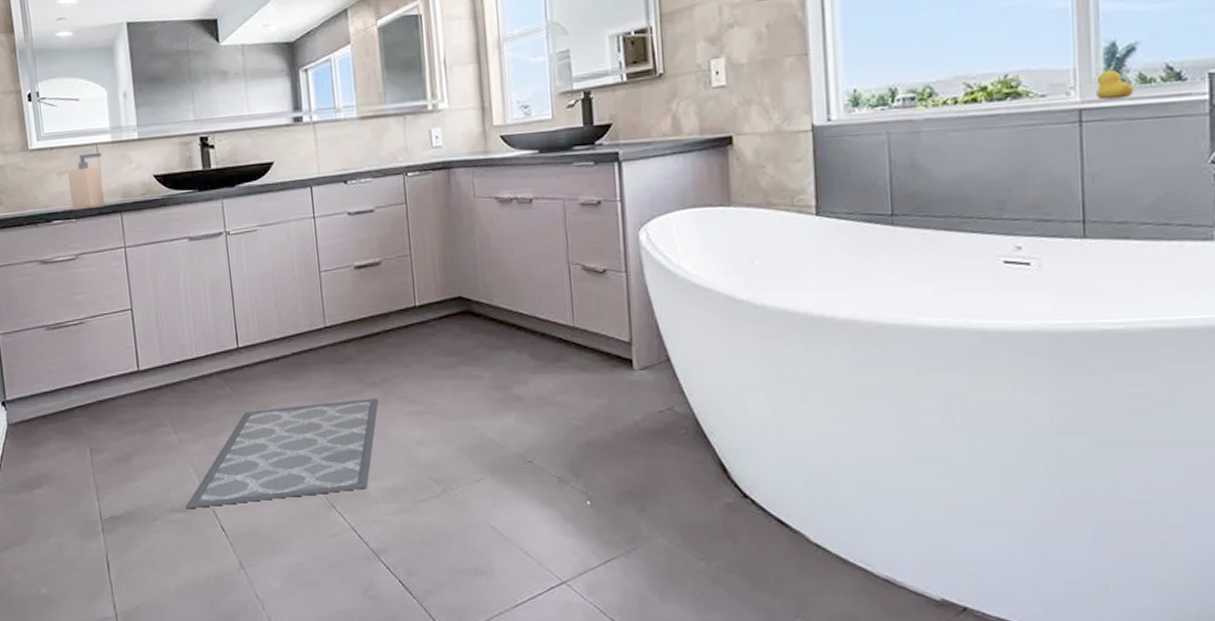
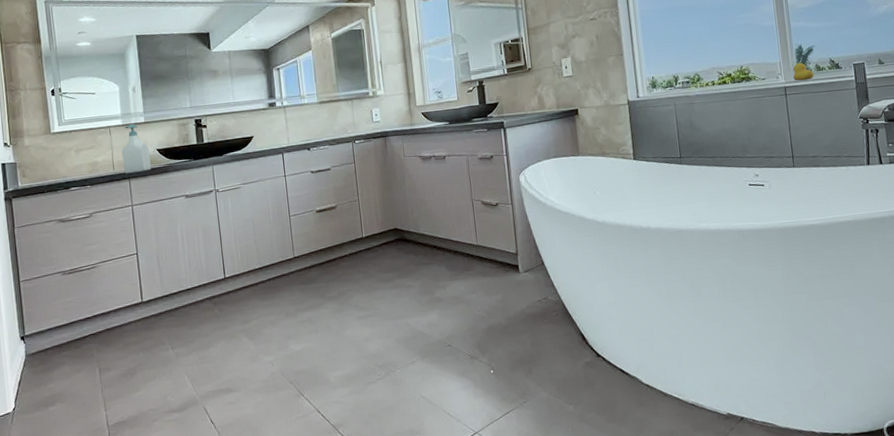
soap dispenser: present [67,152,105,211] -> none [84,133,116,179]
soap bottle: none [111,141,148,206] -> present [121,124,152,174]
bath mat: present [186,399,379,508] -> none [182,308,336,408]

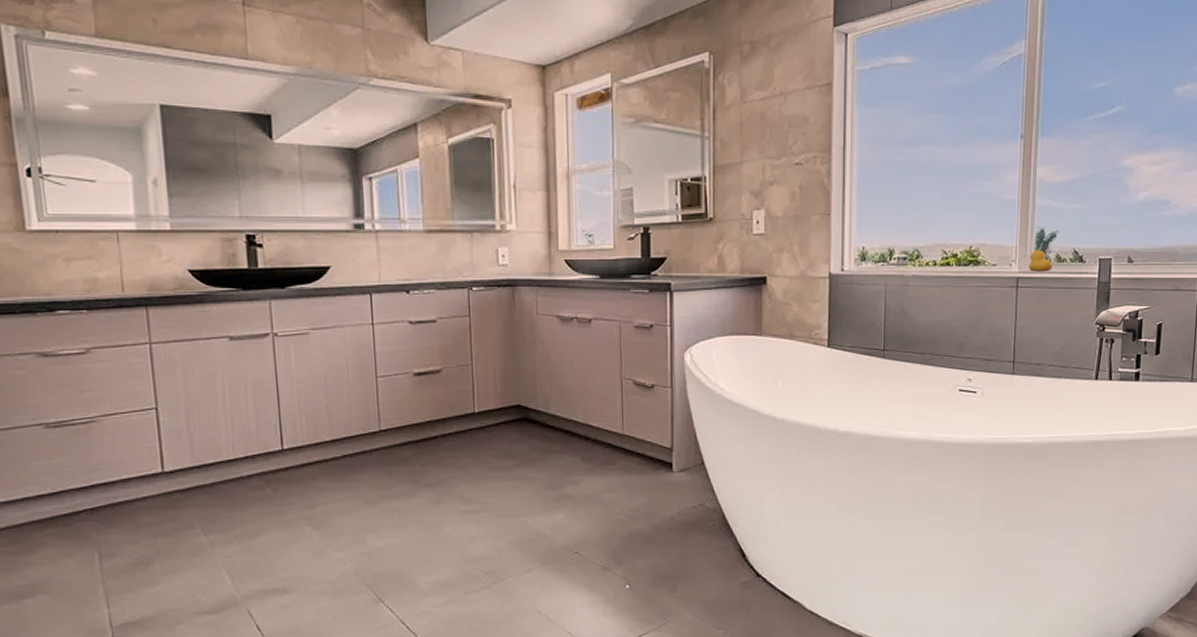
soap bottle: present [121,124,152,174] -> none [135,231,180,299]

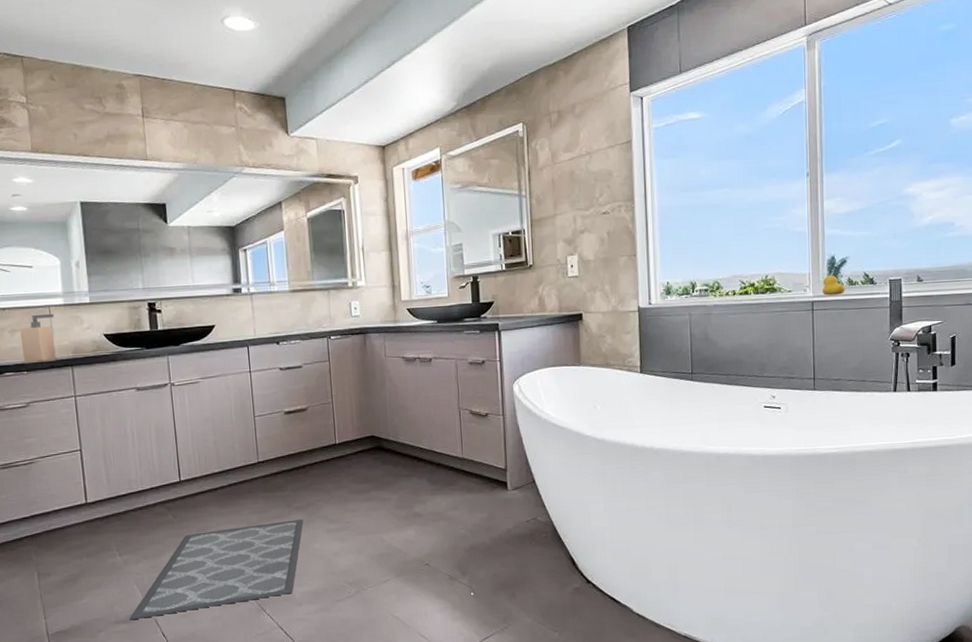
soap dispenser: none [77,240,127,301] -> present [19,313,57,364]
bath mat: none [217,498,433,610] -> present [130,519,304,619]

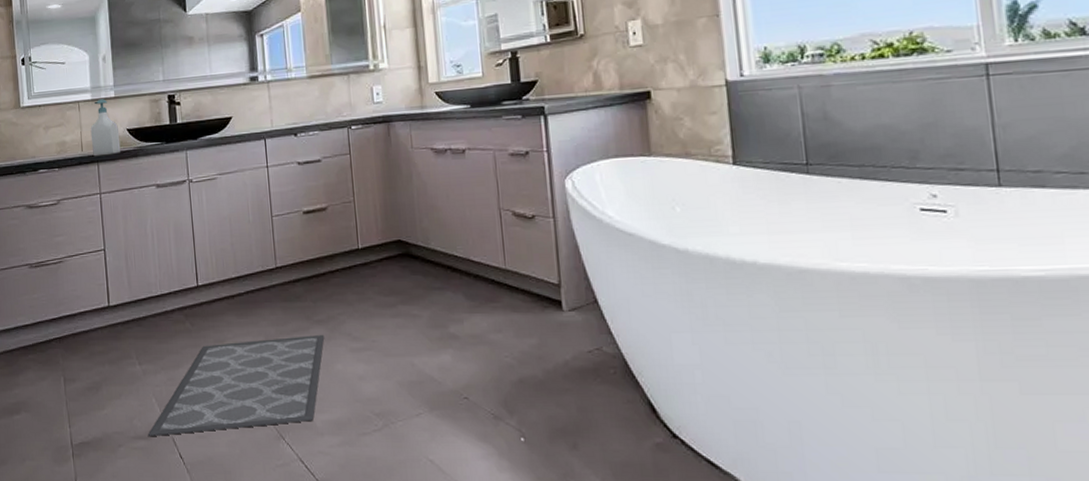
soap dispenser: present [19,313,57,364] -> none [52,109,84,161]
soap bottle: none [63,304,98,360] -> present [90,99,121,157]
rubber duck: present [822,275,845,296] -> none [1000,25,1039,55]

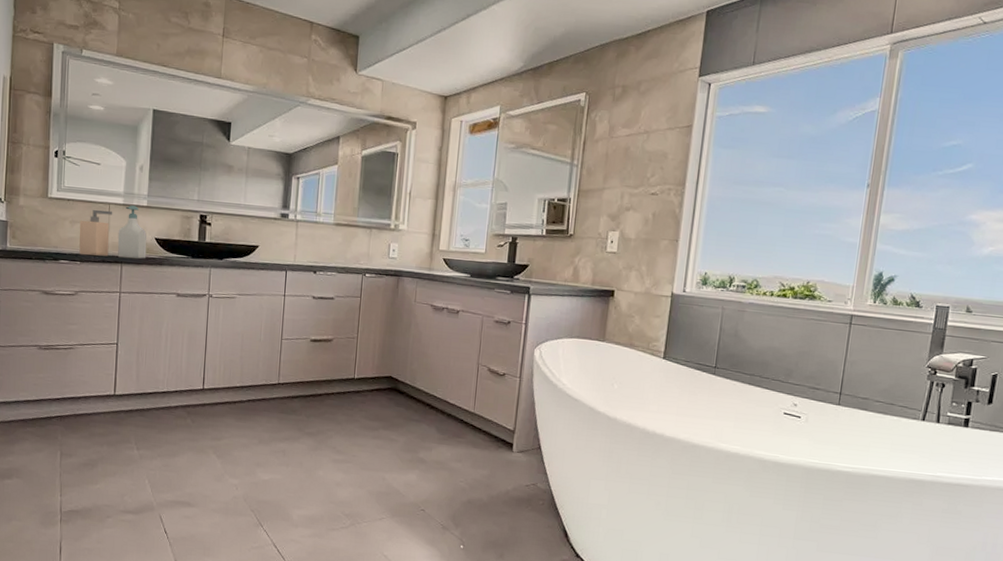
soap dispenser: none [52,109,84,161] -> present [79,209,113,257]
bath mat: present [148,335,325,436] -> none [137,440,312,515]

